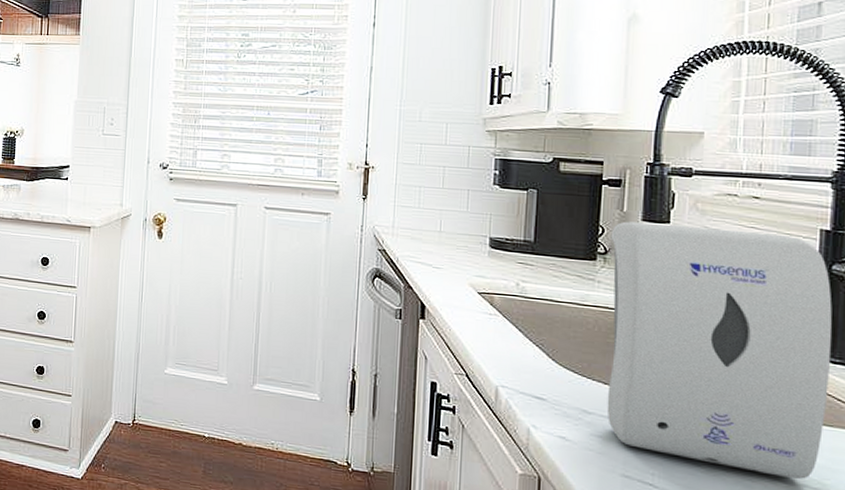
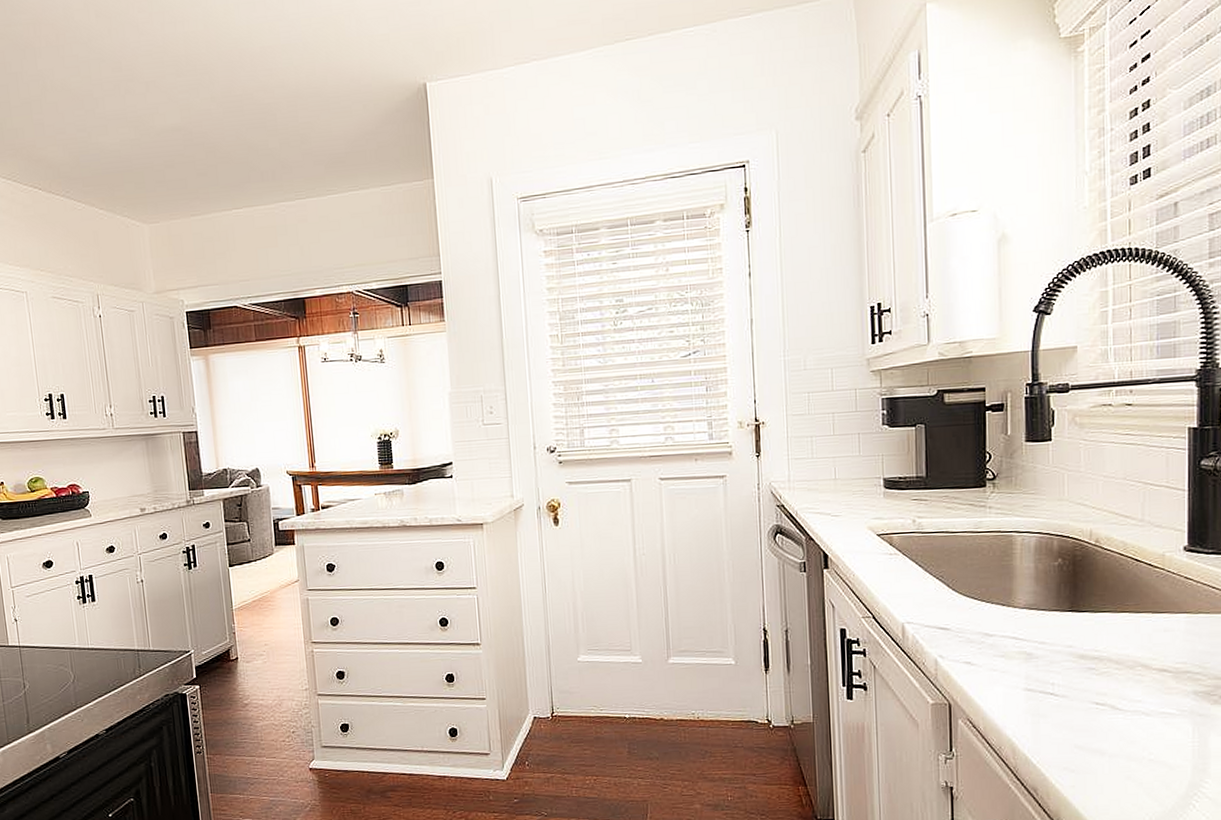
soap dispenser: present [606,221,833,479] -> none [997,437,1204,667]

